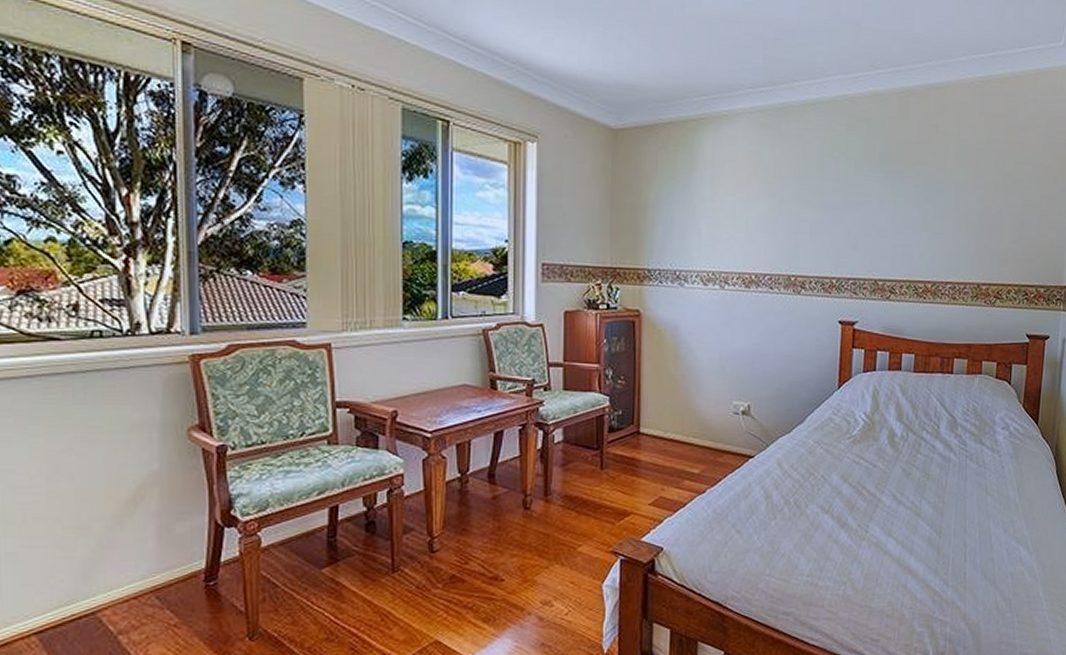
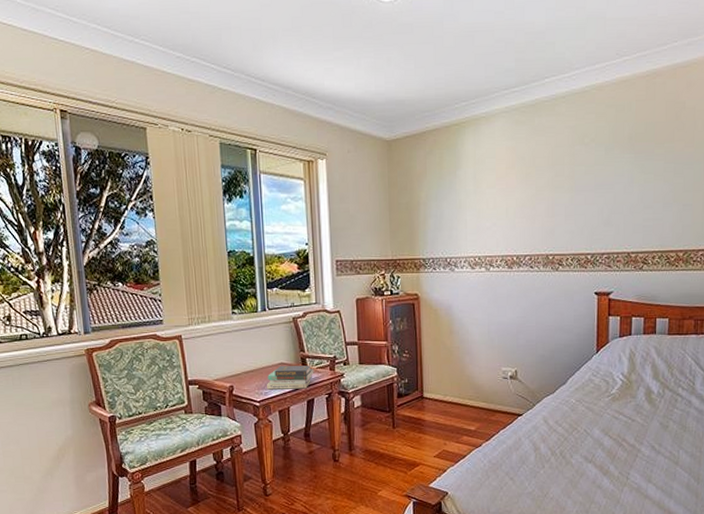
books: none [441,389,506,418] -> present [266,365,314,390]

